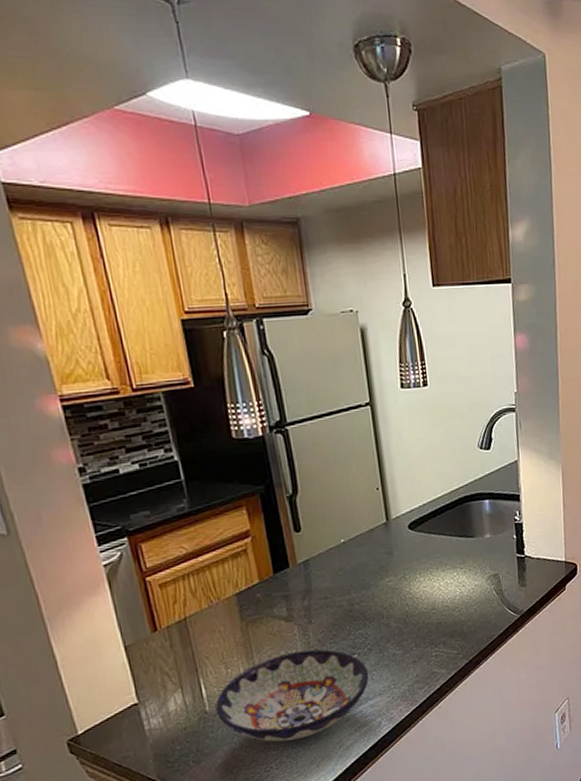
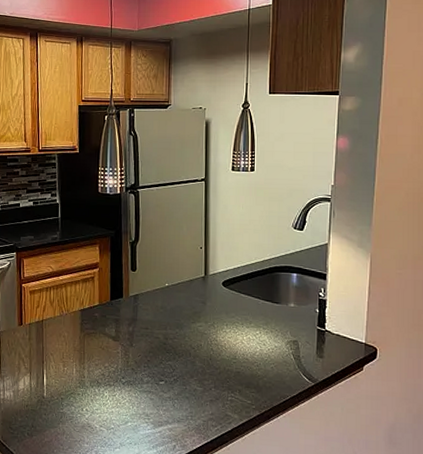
bowl: present [216,649,369,742] -> none [51,366,171,441]

